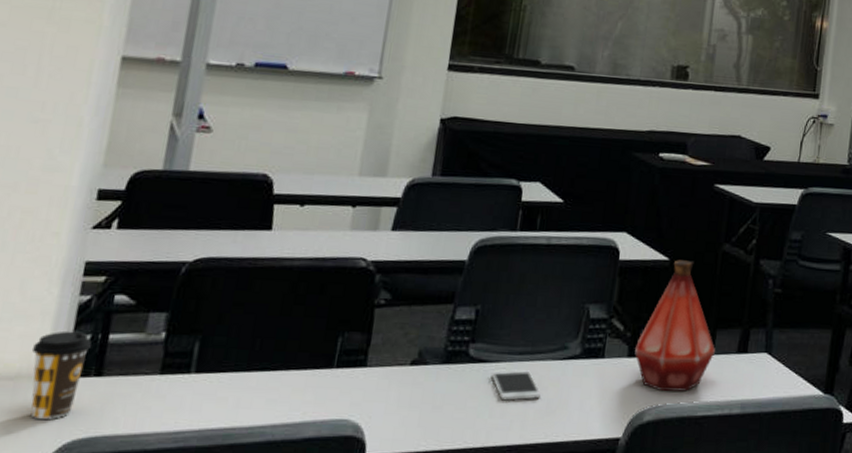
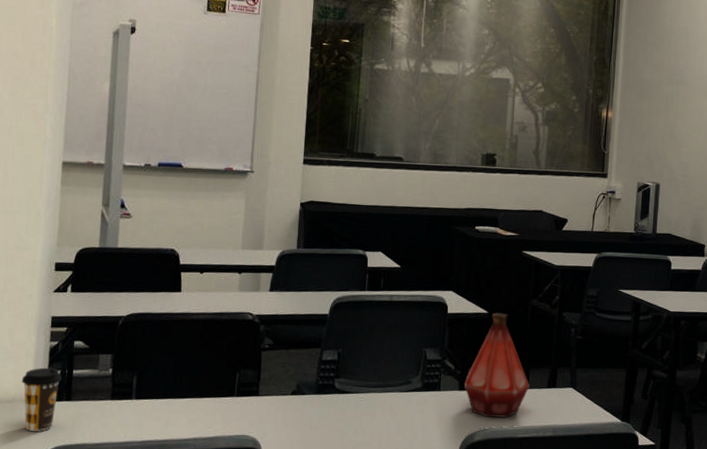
smartphone: present [491,369,542,401] -> none [353,399,393,423]

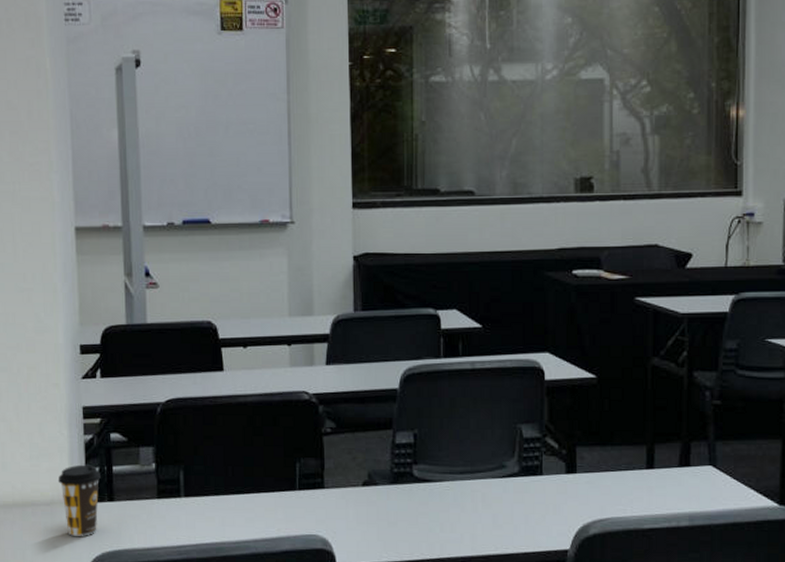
bottle: present [464,313,530,418] -> none [572,377,656,506]

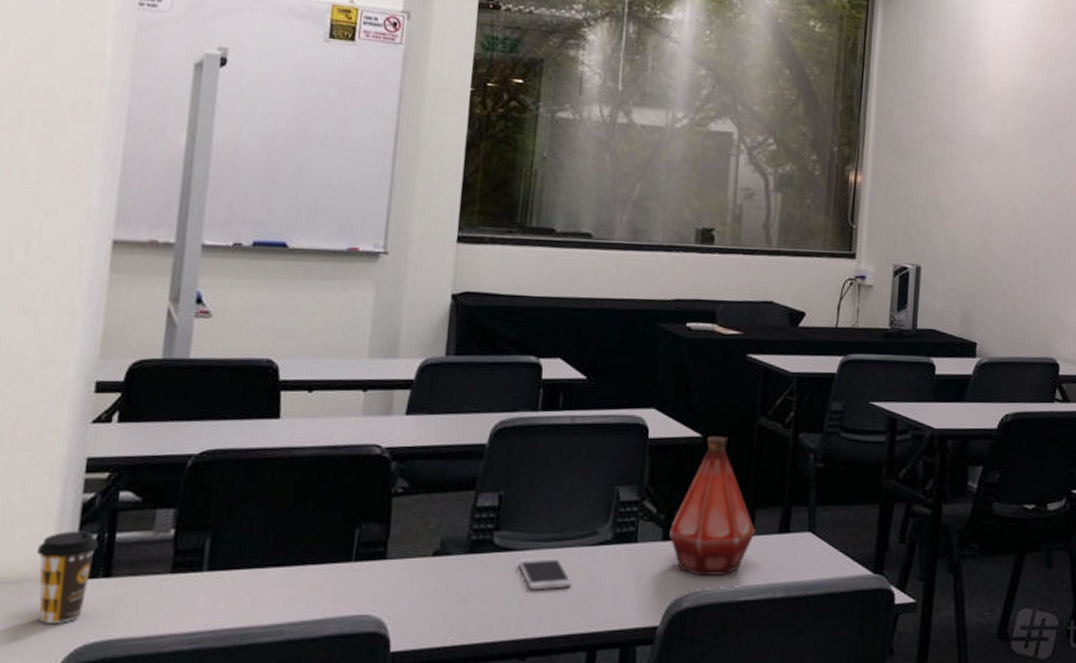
smartphone: none [436,488,487,517] -> present [518,558,573,591]
bottle: none [572,377,656,506] -> present [669,436,756,576]

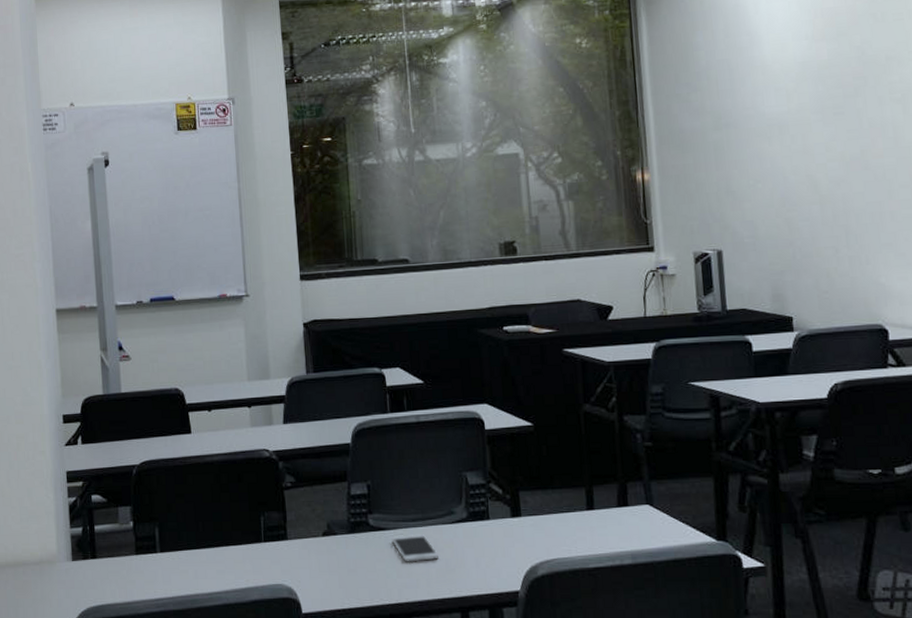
coffee cup: present [36,531,98,623] -> none [45,525,84,593]
bottle: present [669,436,756,576] -> none [517,423,596,547]

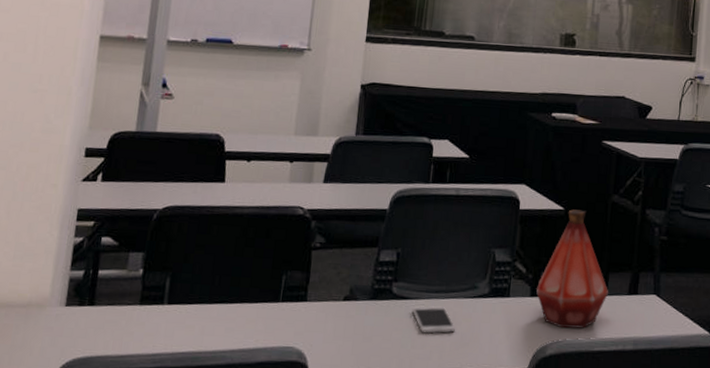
bottle: none [517,423,596,547] -> present [536,209,609,329]

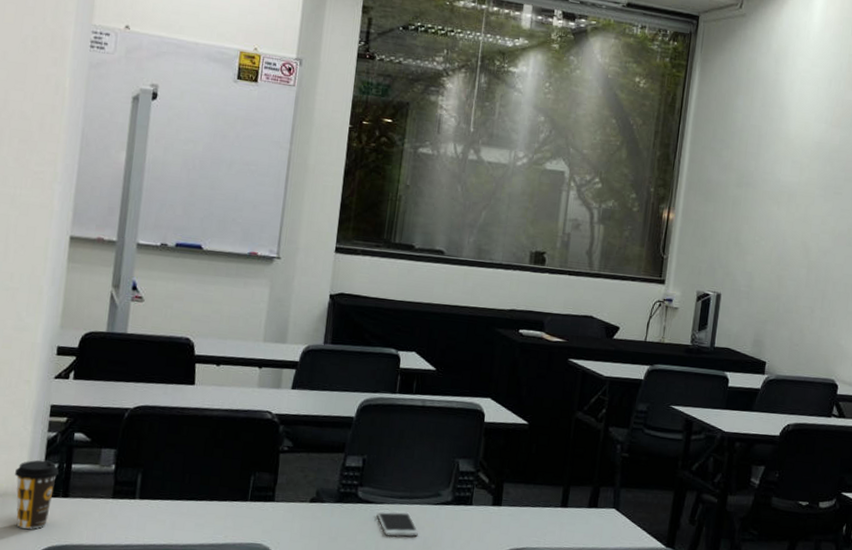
coffee cup: none [39,267,85,341] -> present [14,460,59,529]
bottle: present [536,209,609,329] -> none [498,424,570,538]

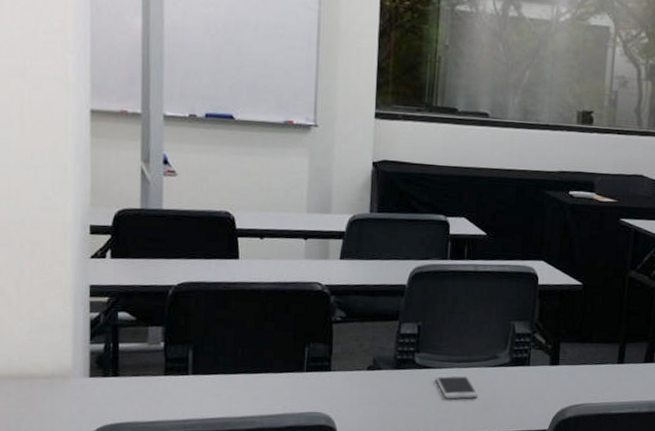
coffee cup: present [14,460,59,529] -> none [59,341,106,409]

